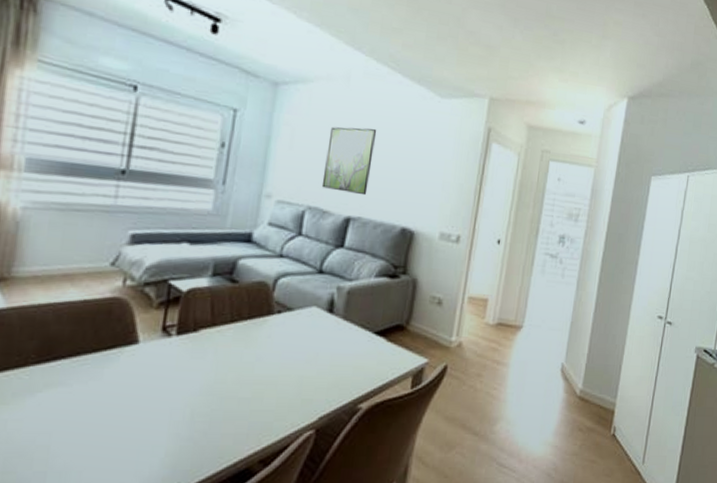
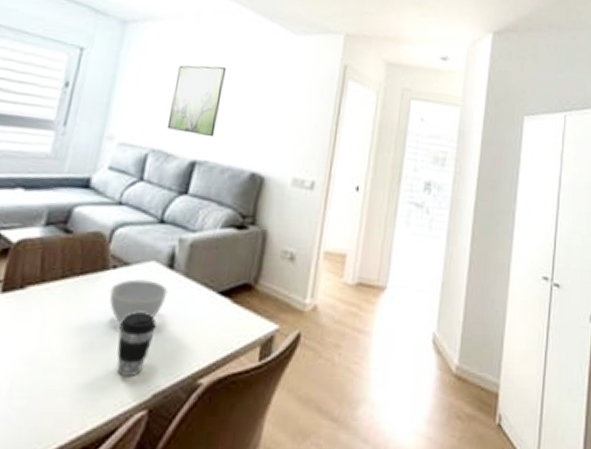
bowl: none [276,322,329,360] -> present [109,279,168,324]
coffee cup: none [285,350,320,403] -> present [116,312,157,376]

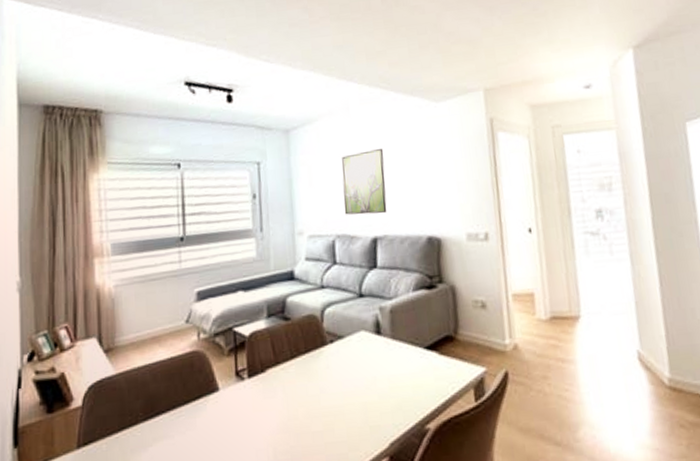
bowl: present [109,279,168,324] -> none [333,347,381,388]
coffee cup: present [116,312,157,376] -> none [348,375,379,431]

